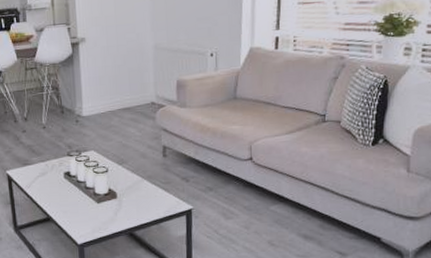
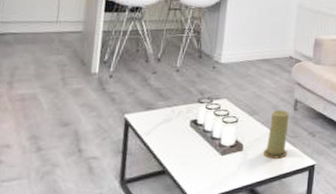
candle: none [137,157,163,205] -> present [263,109,290,159]

